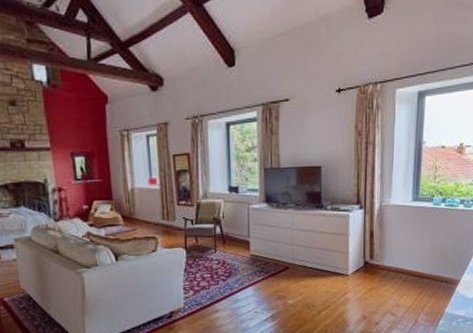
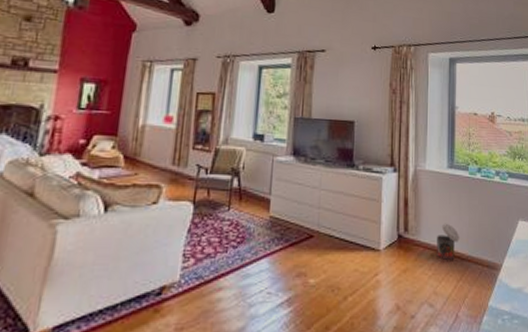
trash can: none [399,249,422,279] -> present [437,223,460,260]

